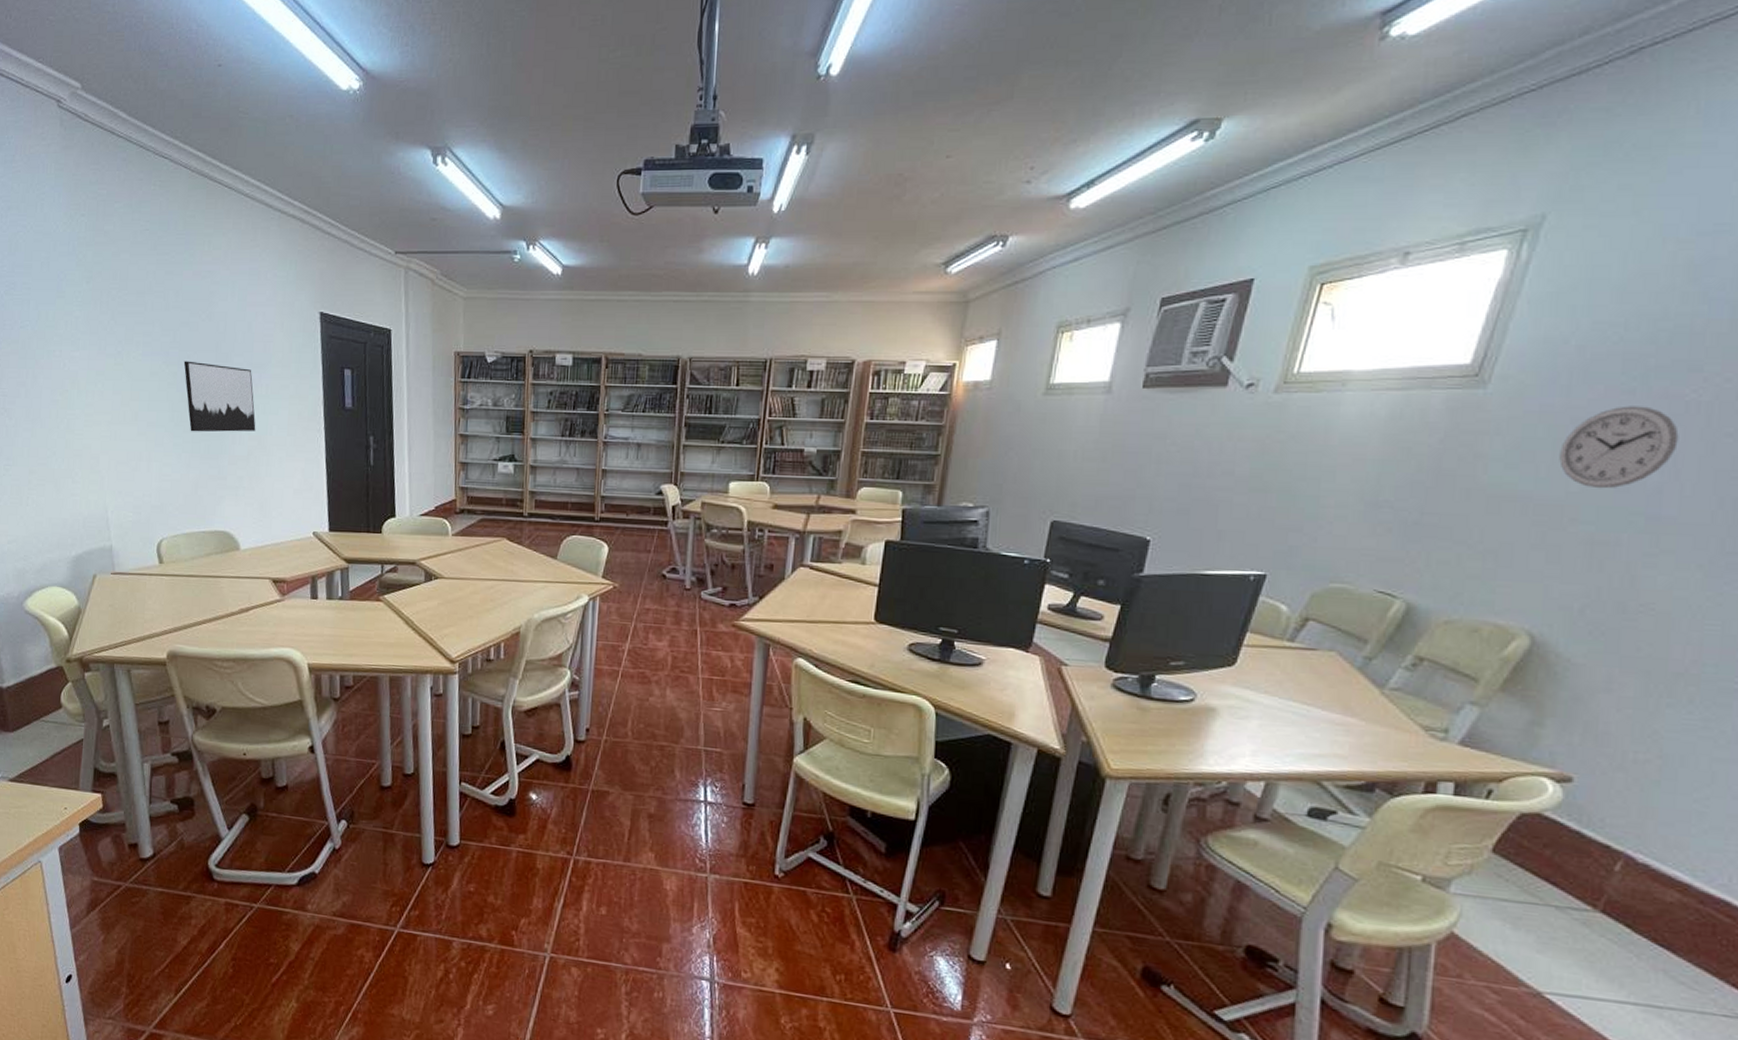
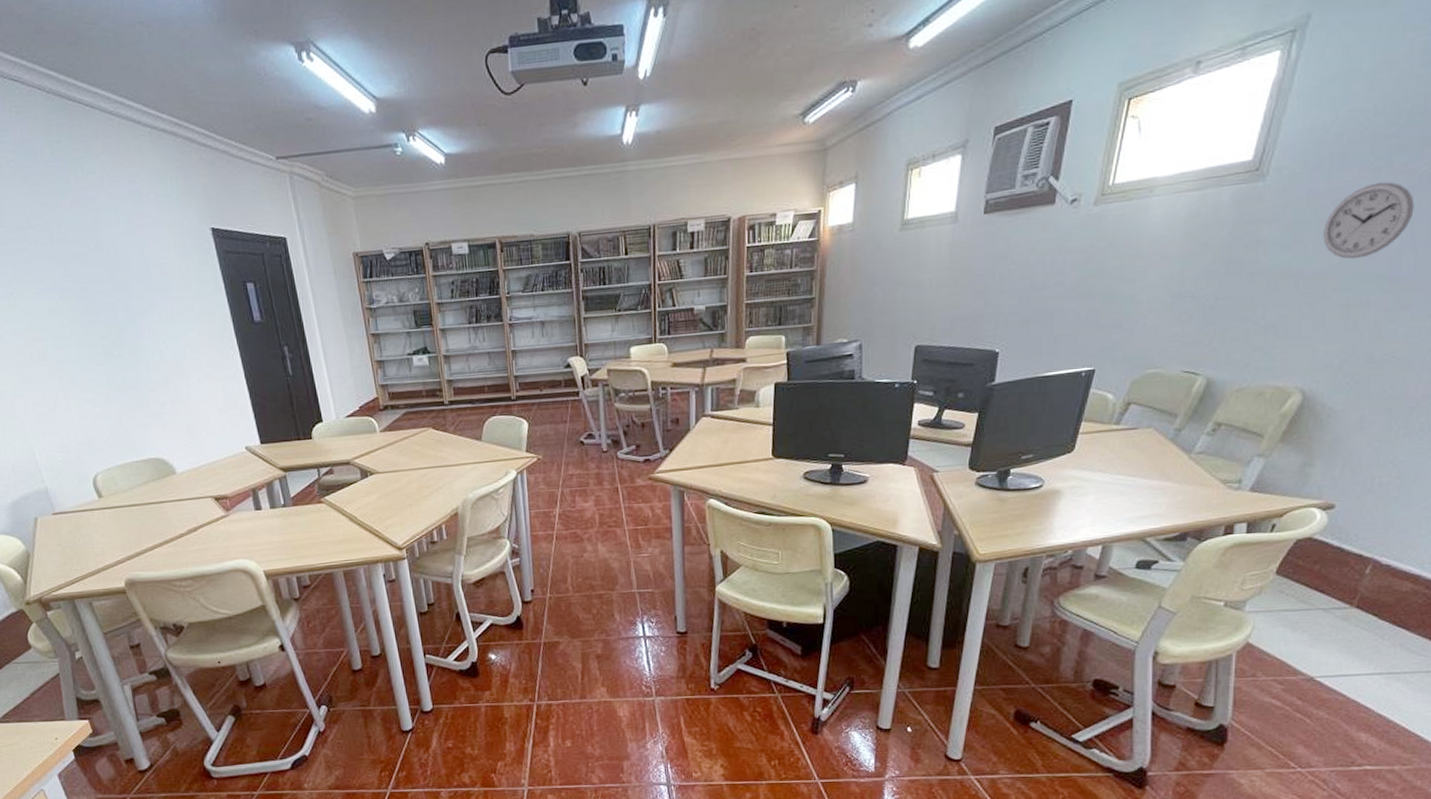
wall art: present [183,361,256,432] -> none [81,293,169,365]

